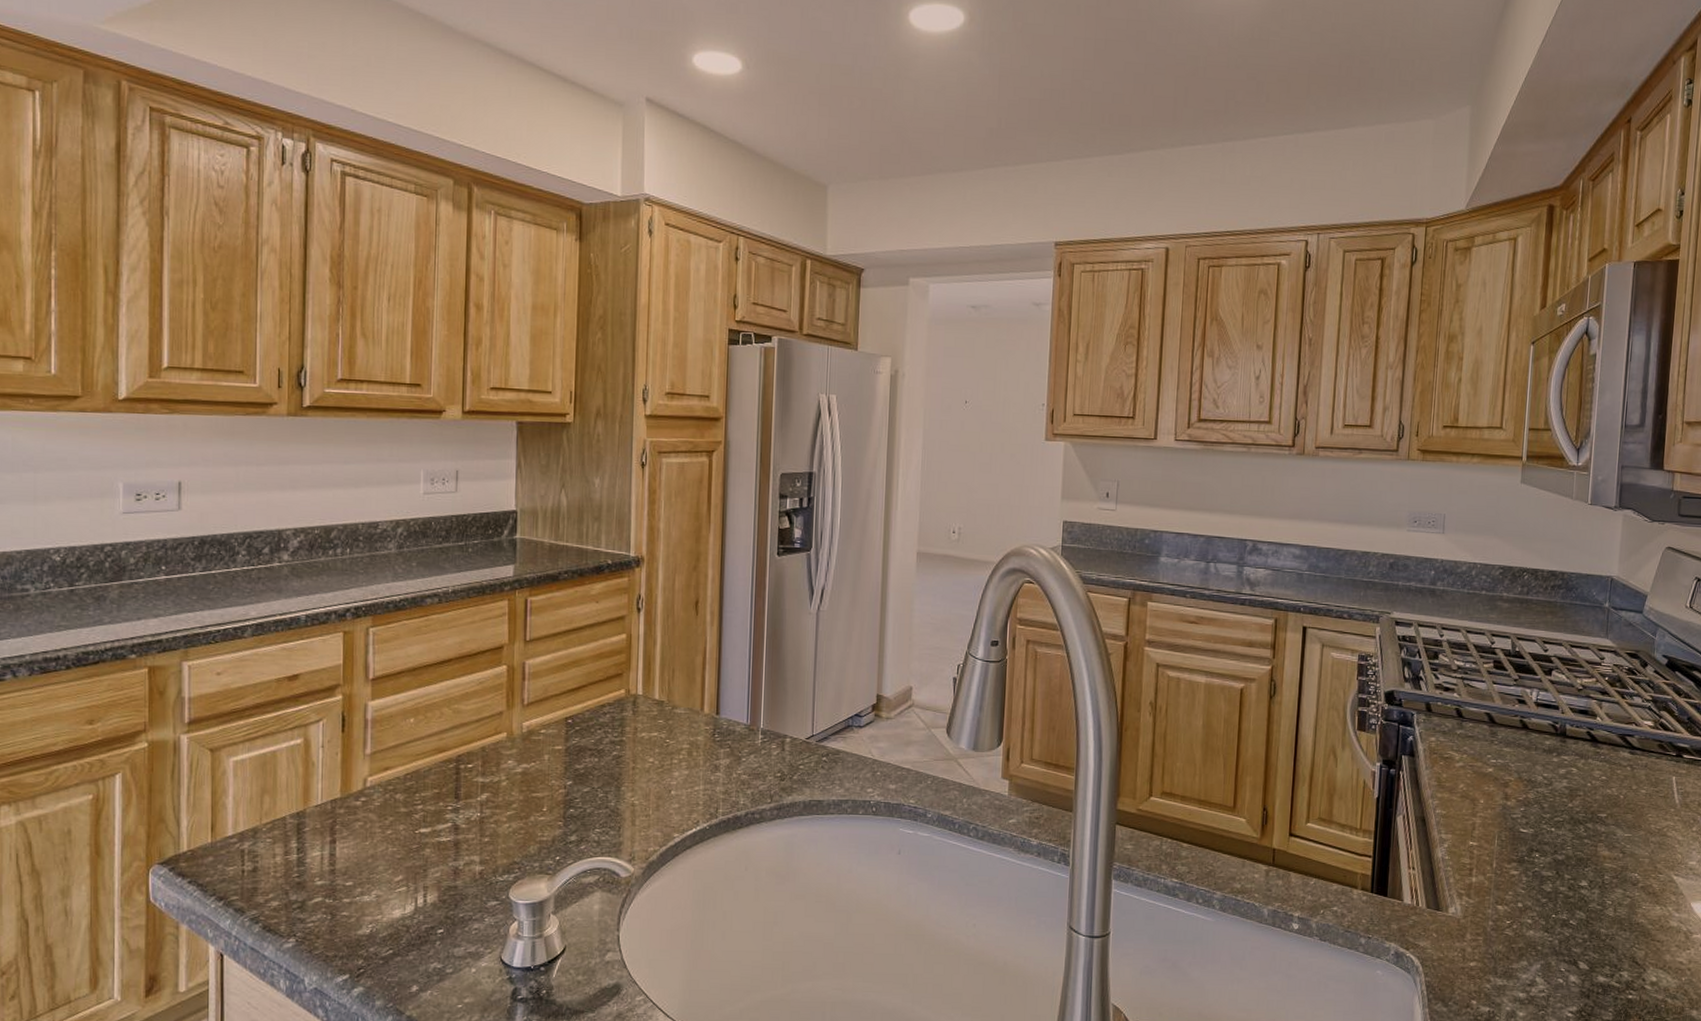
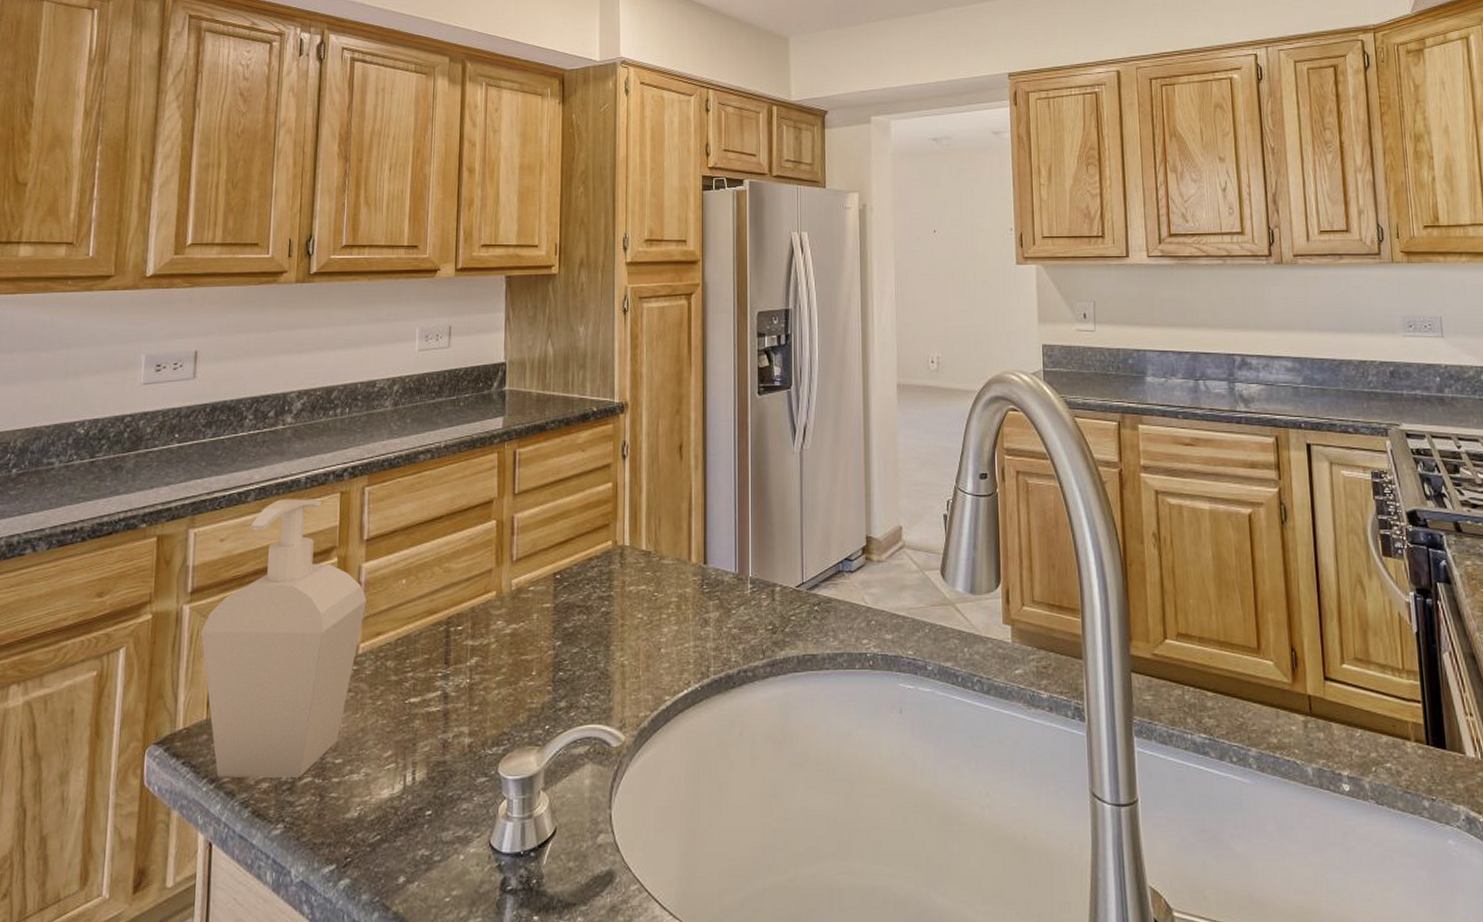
soap bottle: none [201,636,373,898] -> present [201,499,367,778]

